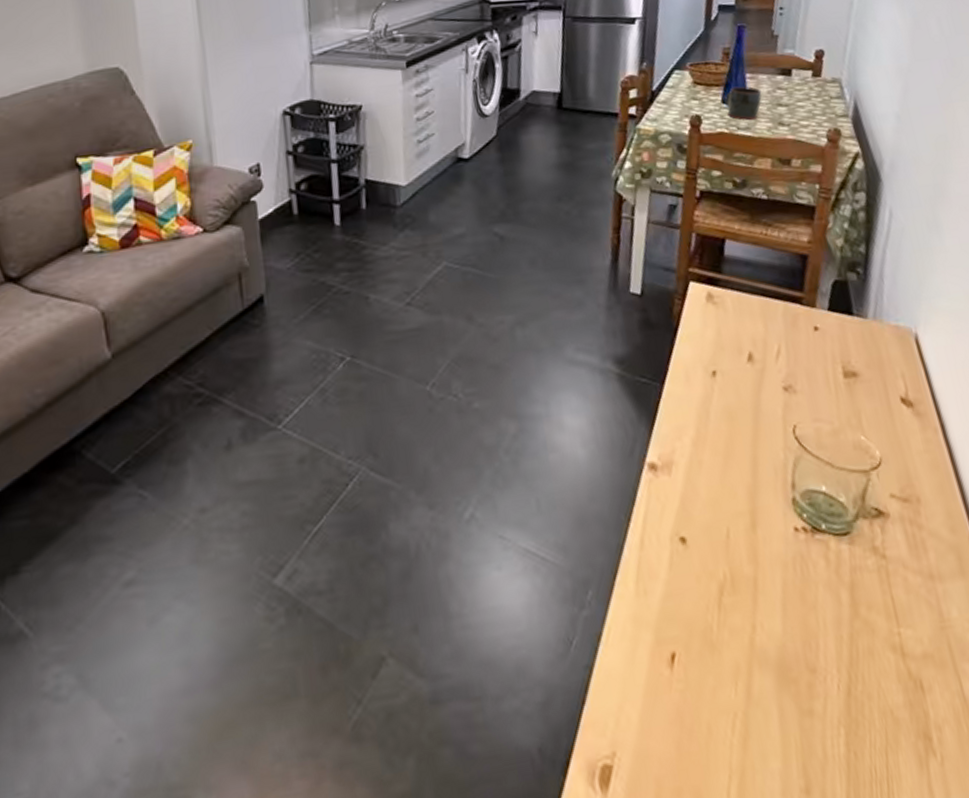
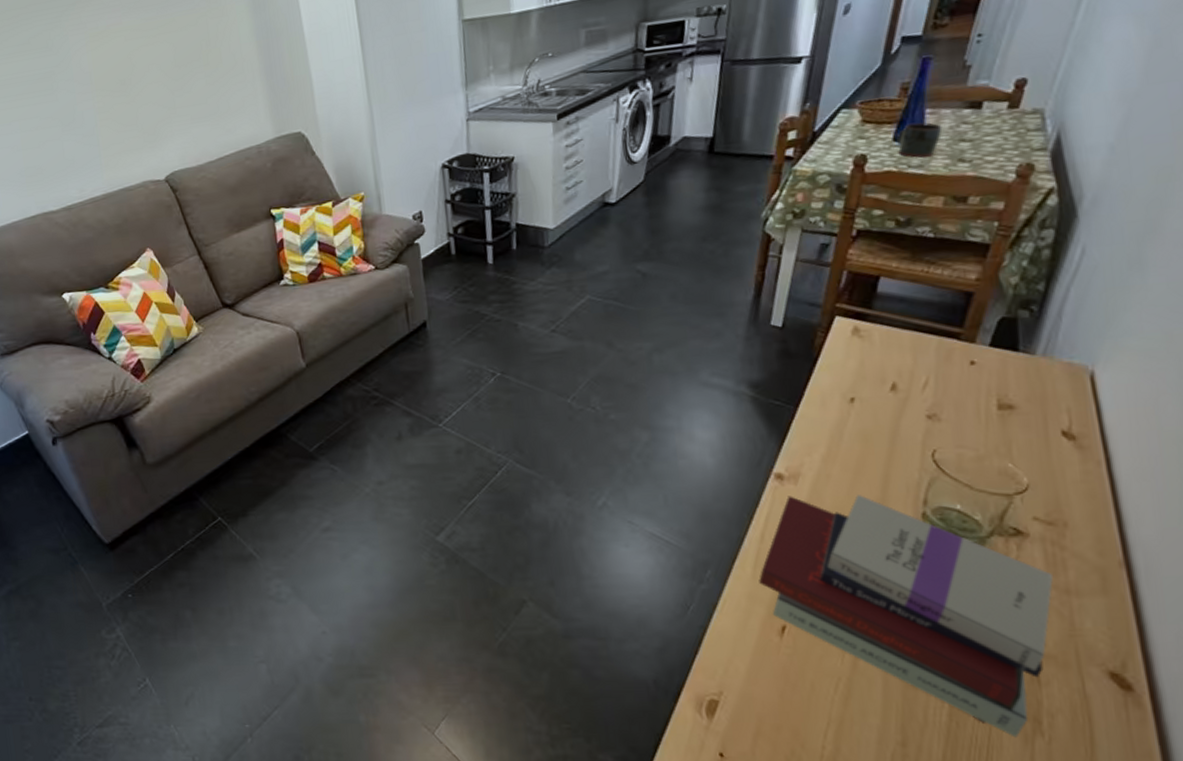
books: none [642,482,924,763] -> present [759,495,1054,738]

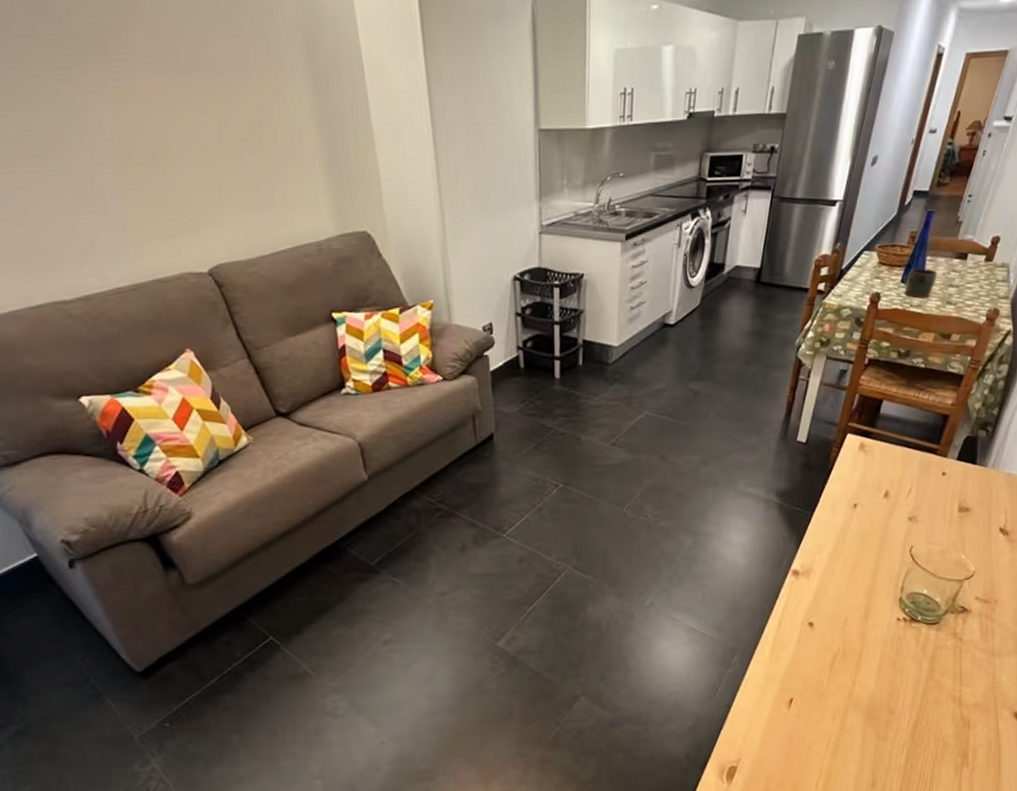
books: present [759,495,1054,738] -> none [774,585,985,770]

